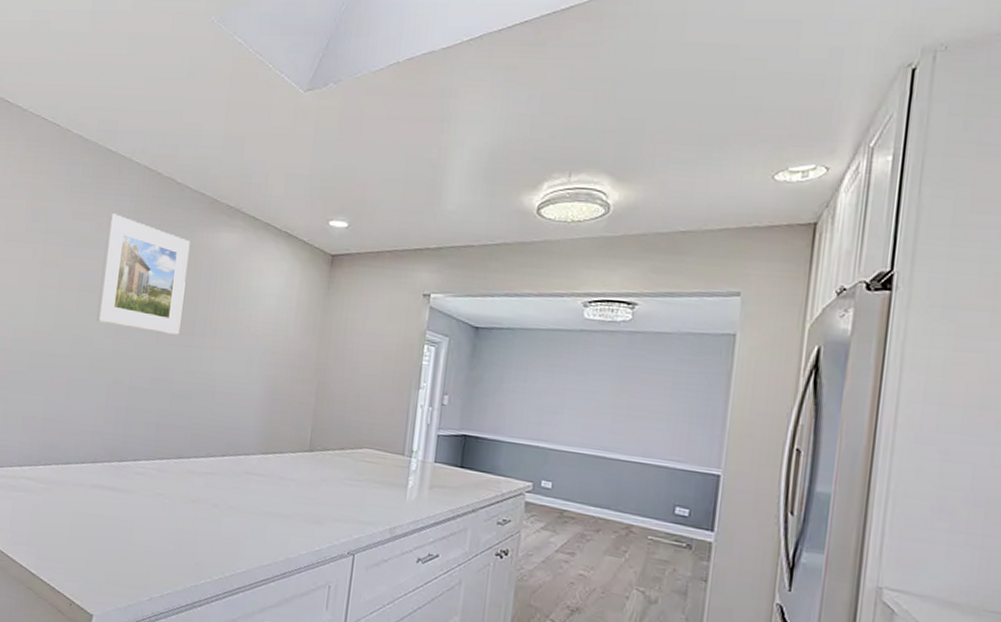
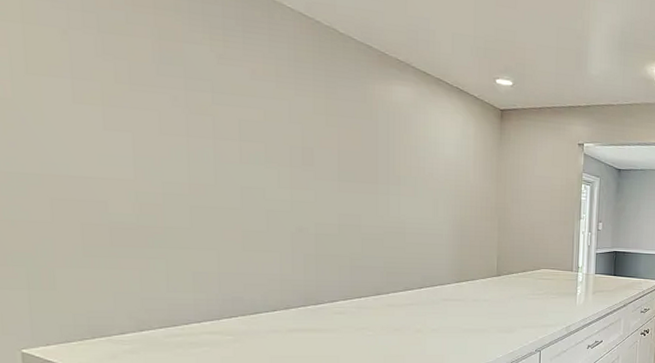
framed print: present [96,213,190,335] -> none [264,60,362,183]

